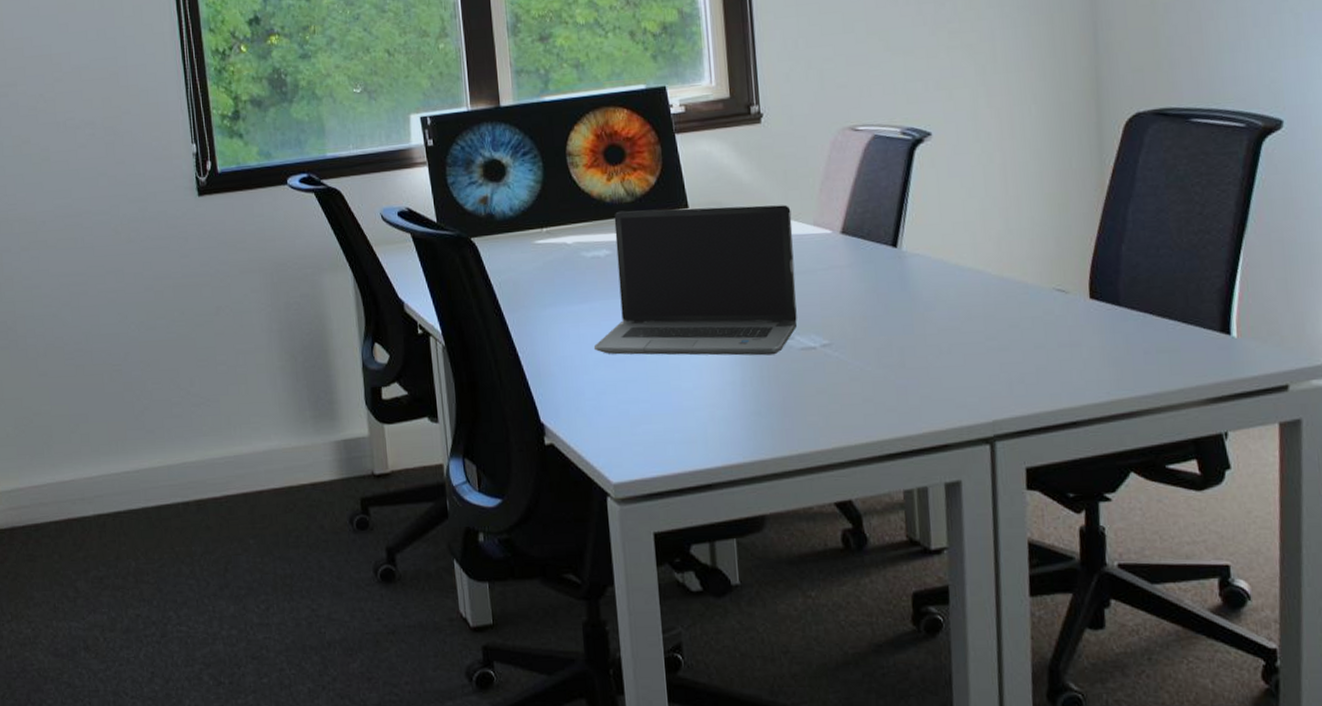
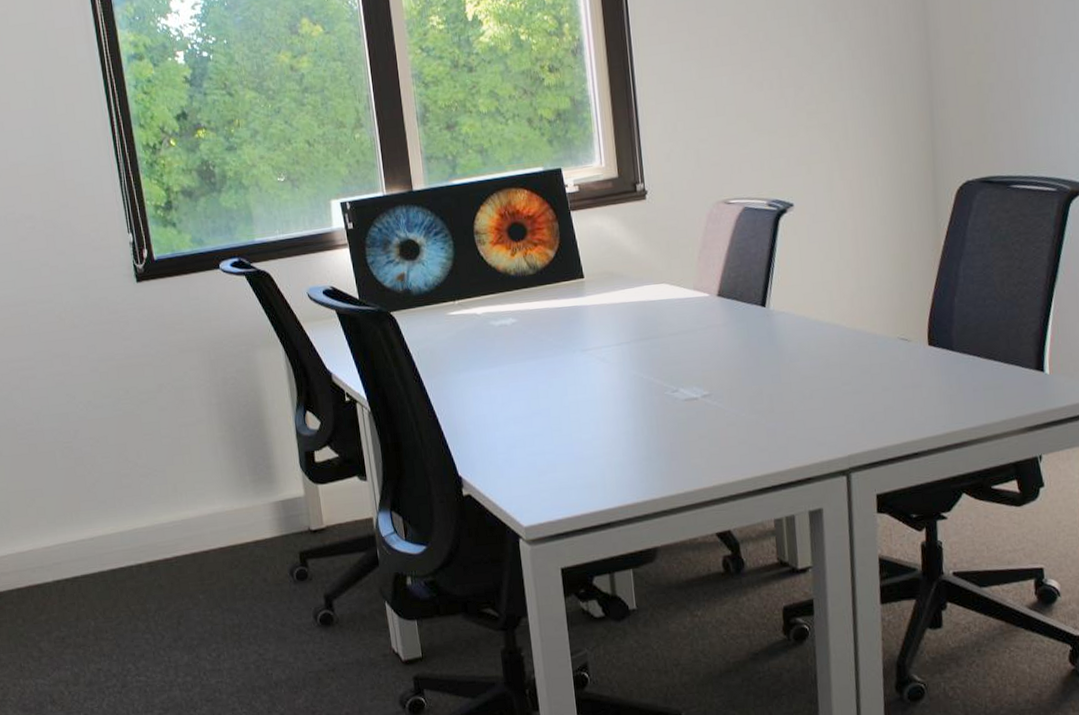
laptop computer: present [593,205,797,356] -> none [503,272,681,412]

